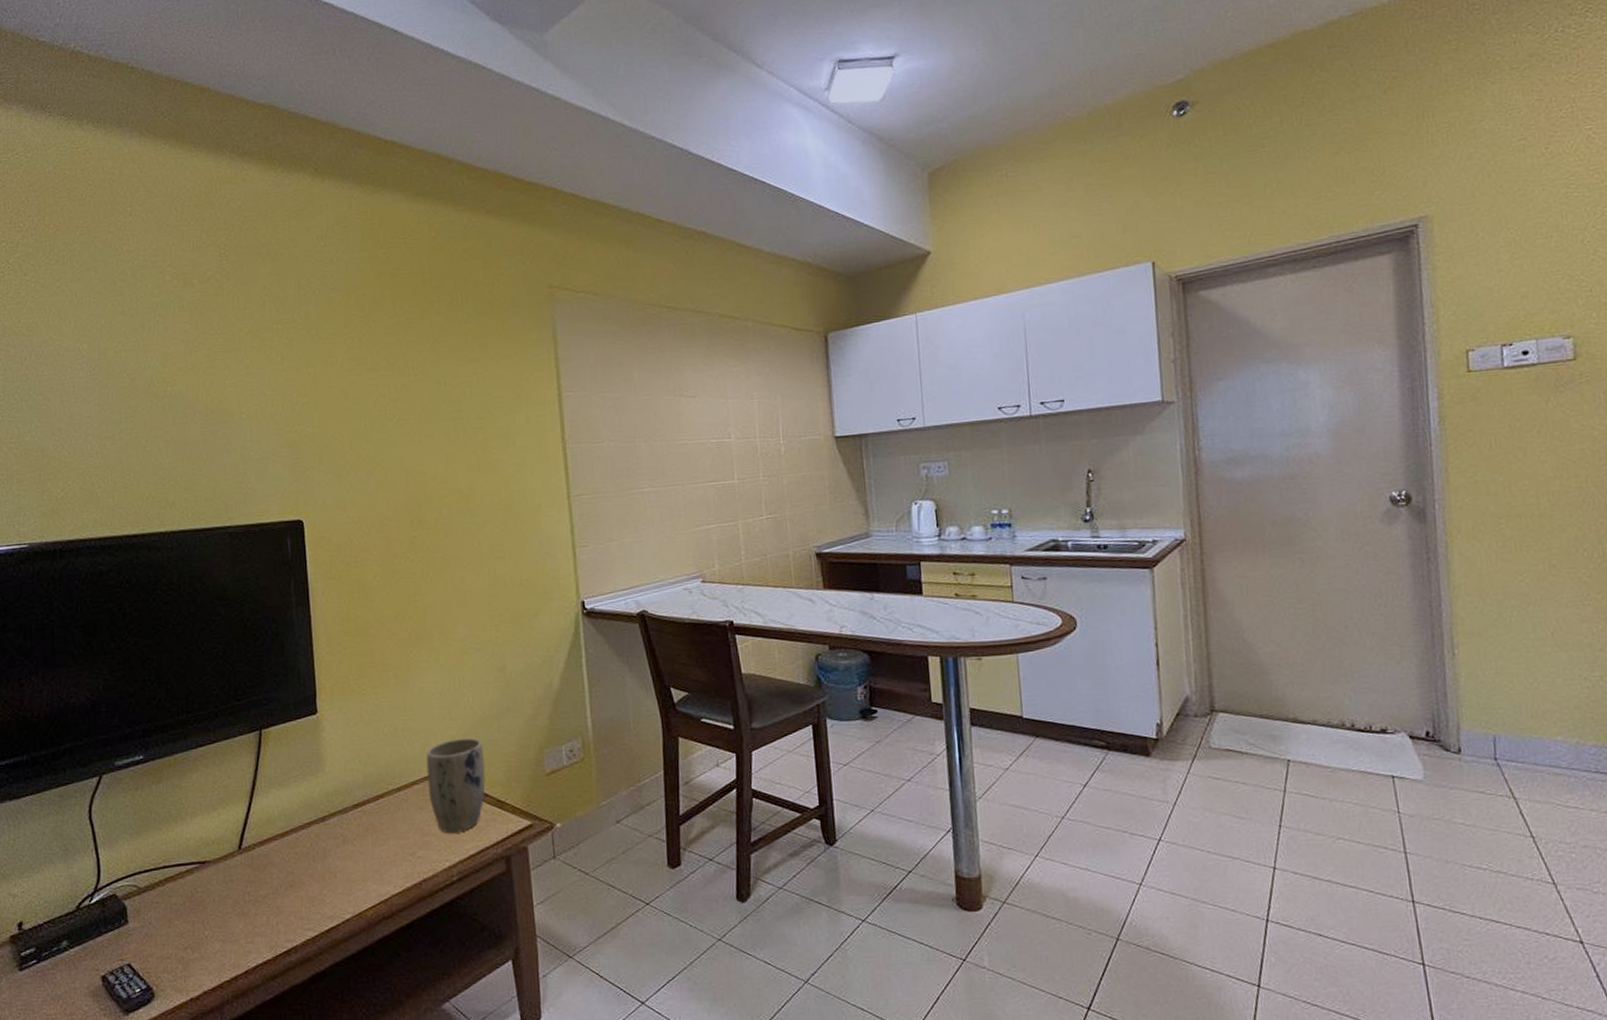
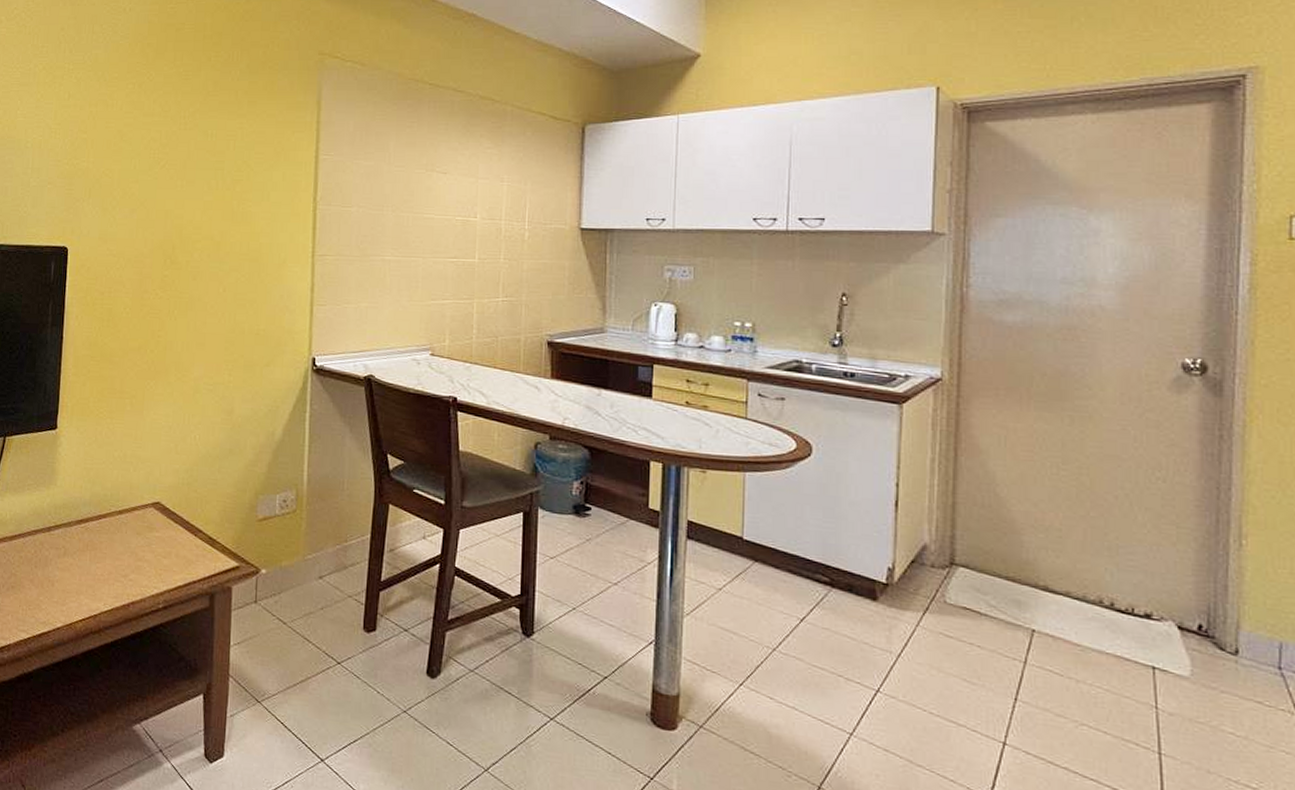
plant pot: present [426,737,486,834] -> none [147,472,203,563]

